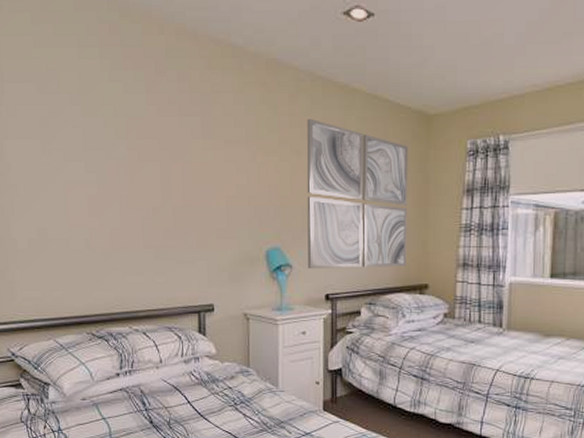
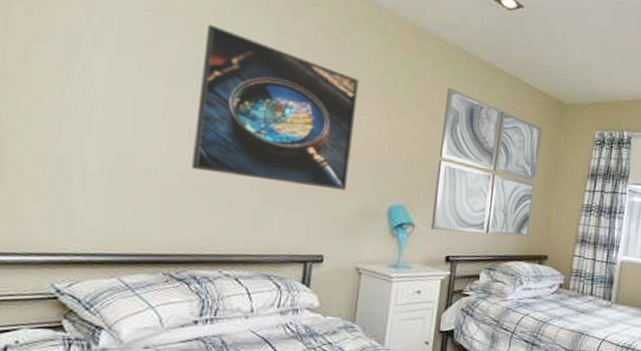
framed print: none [88,95,226,239] -> present [192,24,359,191]

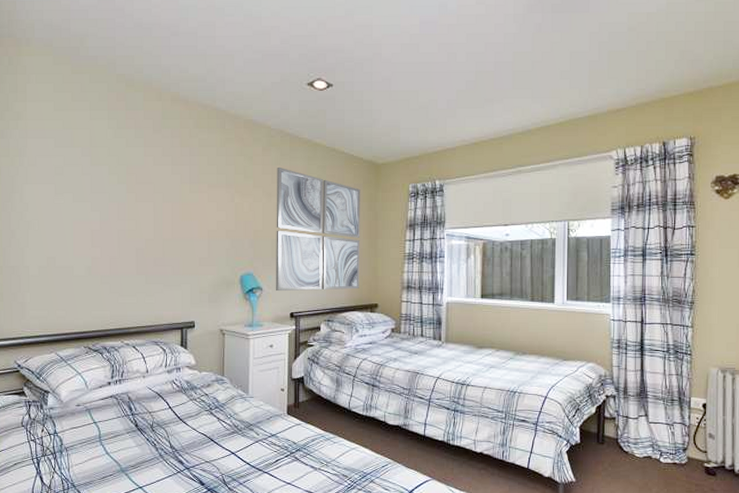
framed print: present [192,24,359,191] -> none [95,149,208,266]

